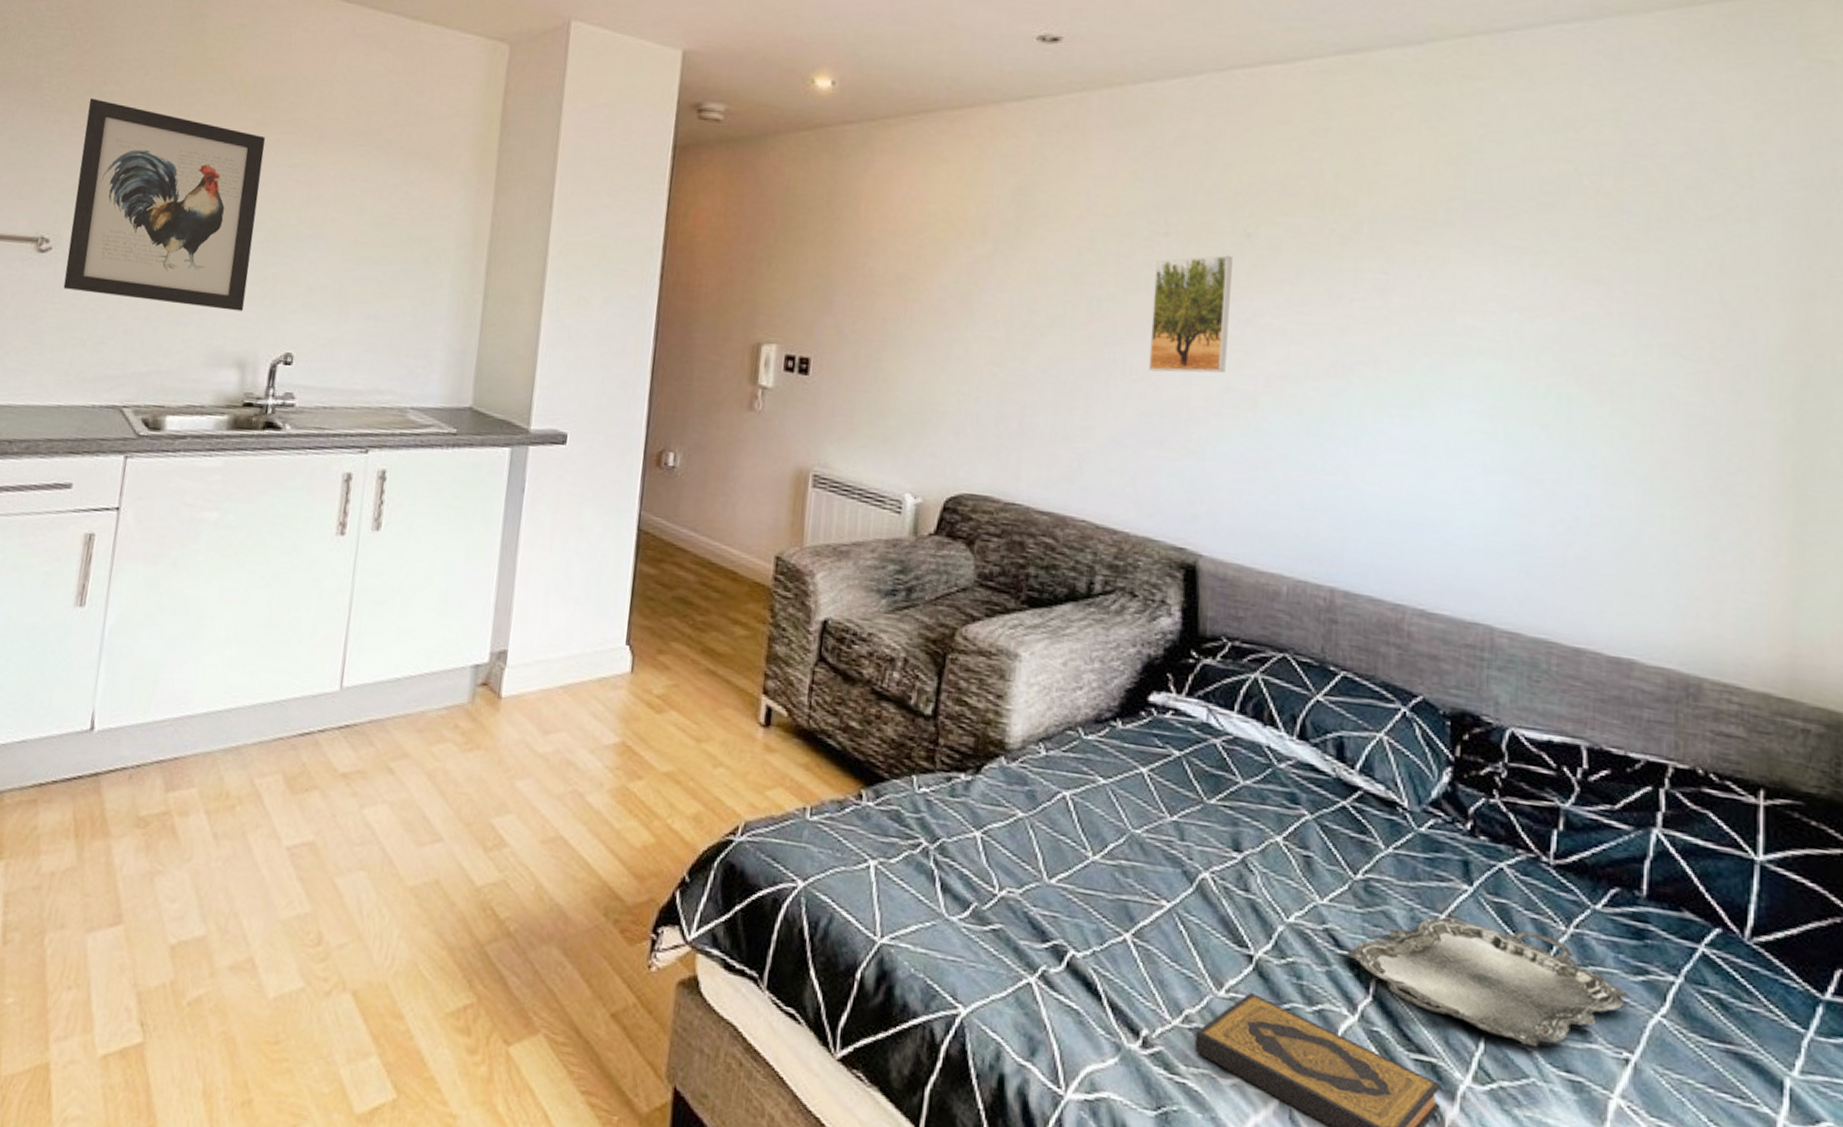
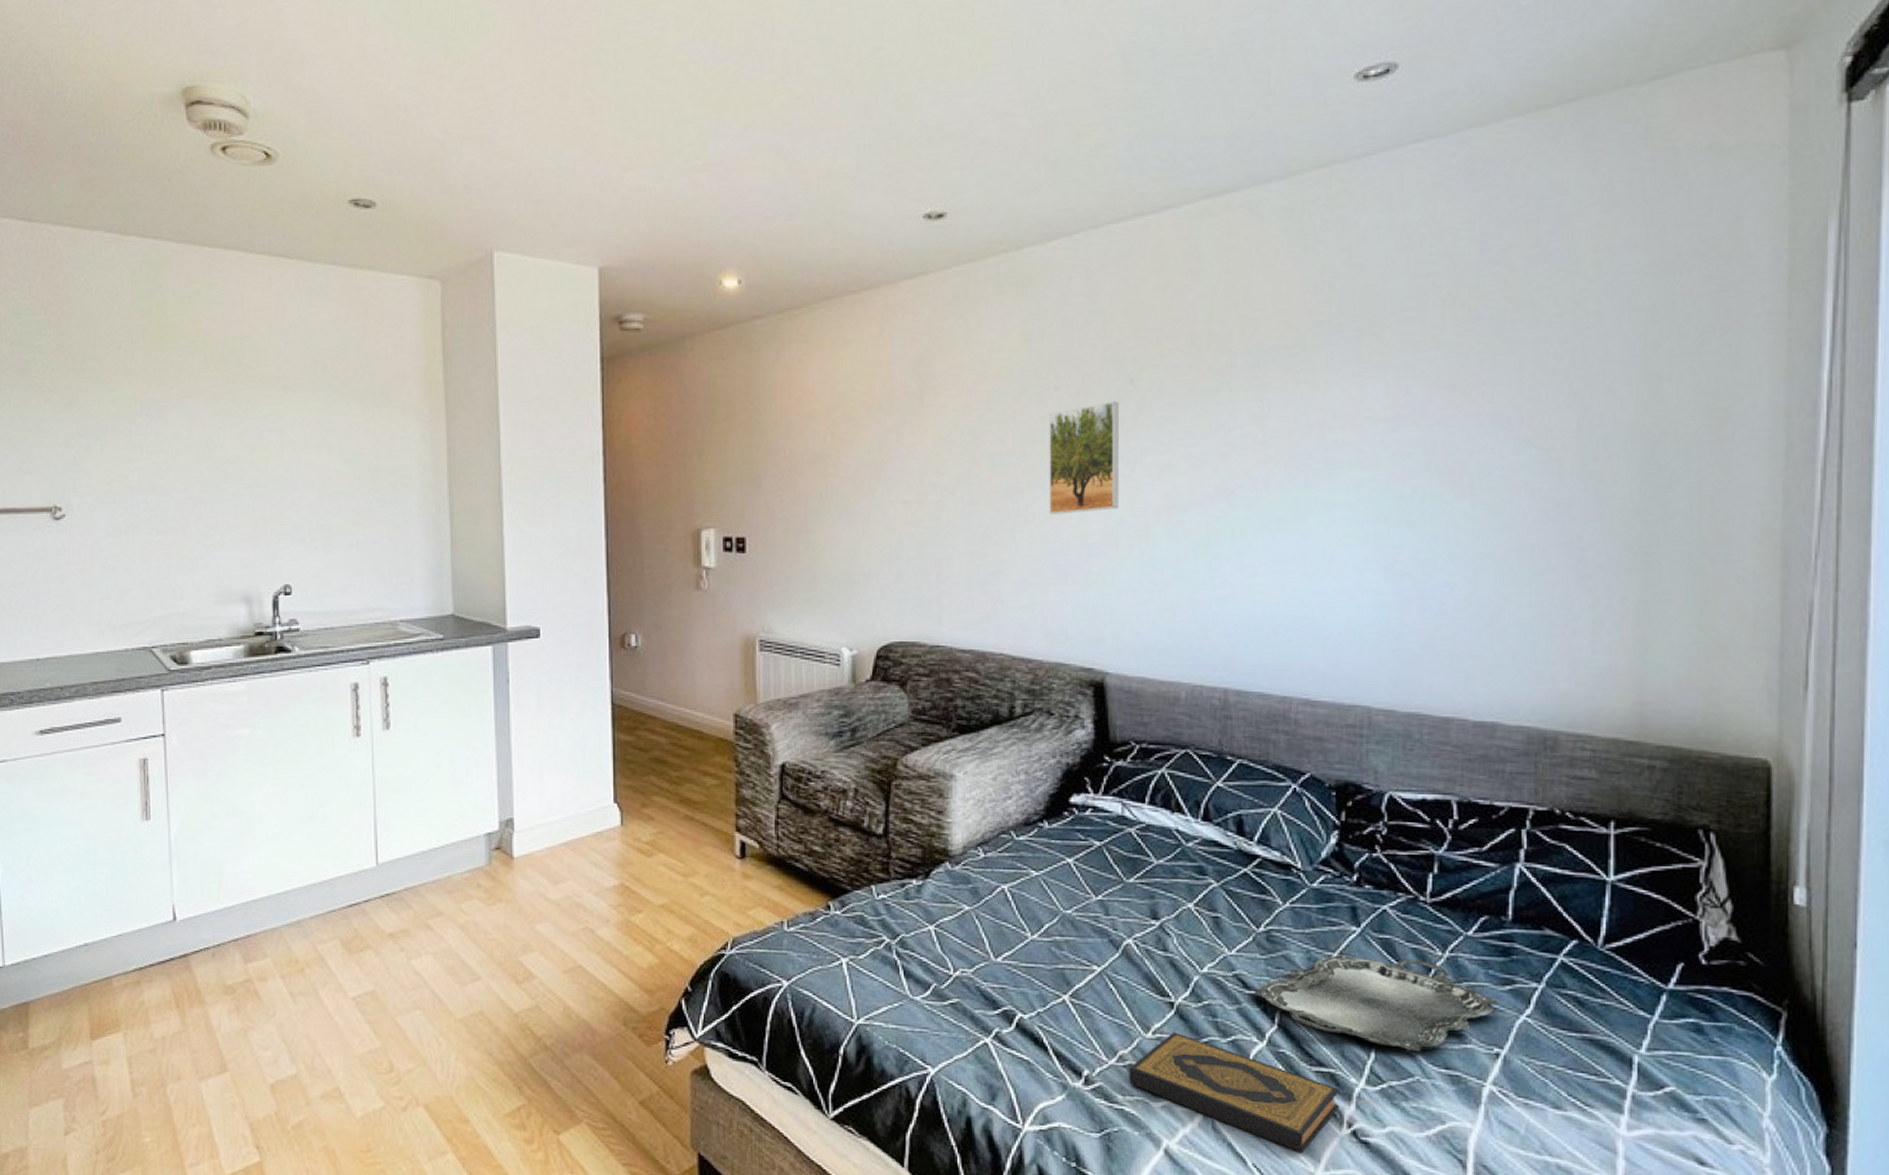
wall art: present [63,98,265,311] -> none [73,375,242,553]

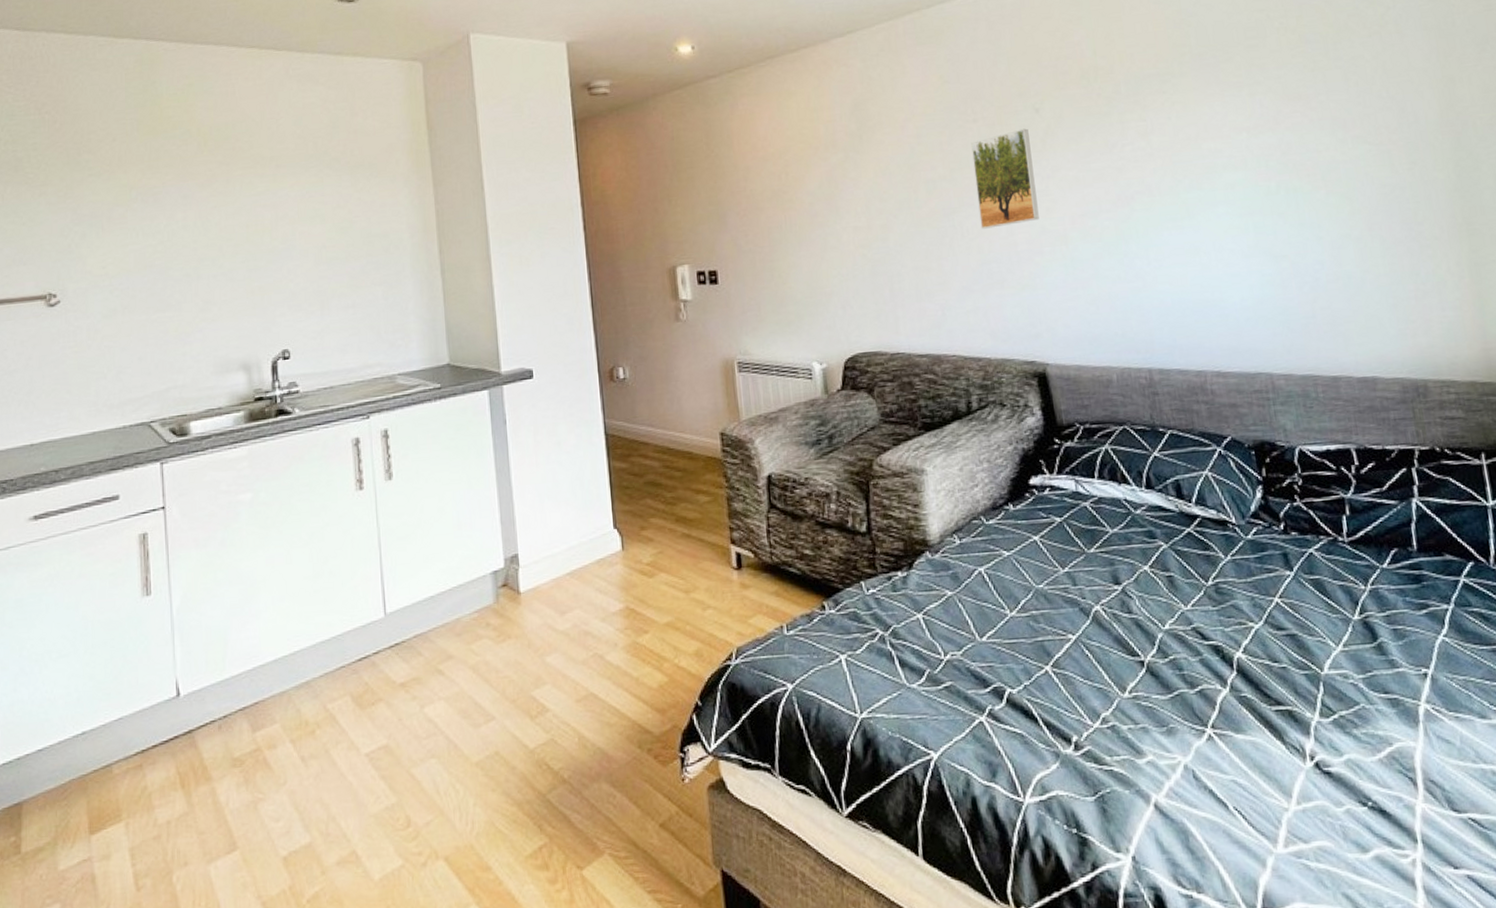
hardback book: present [1129,1031,1340,1152] -> none [1112,688,1301,790]
serving tray: present [1254,954,1497,1052] -> none [1211,595,1418,681]

